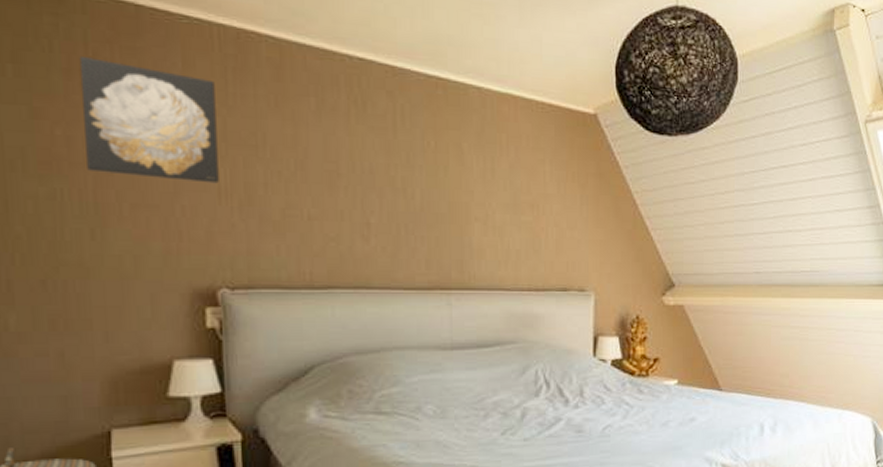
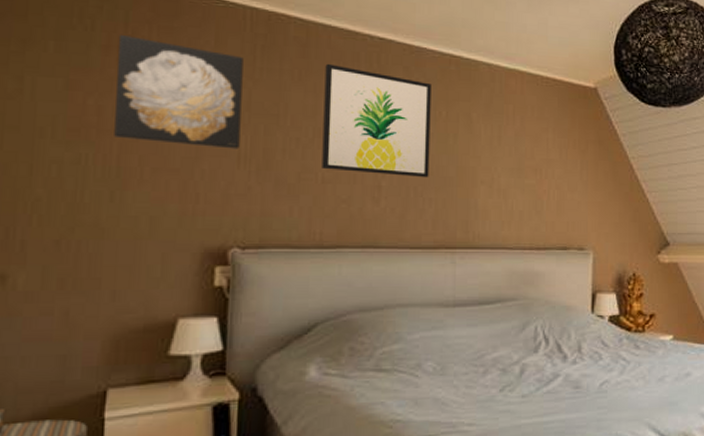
wall art: none [303,87,420,215] -> present [322,63,431,178]

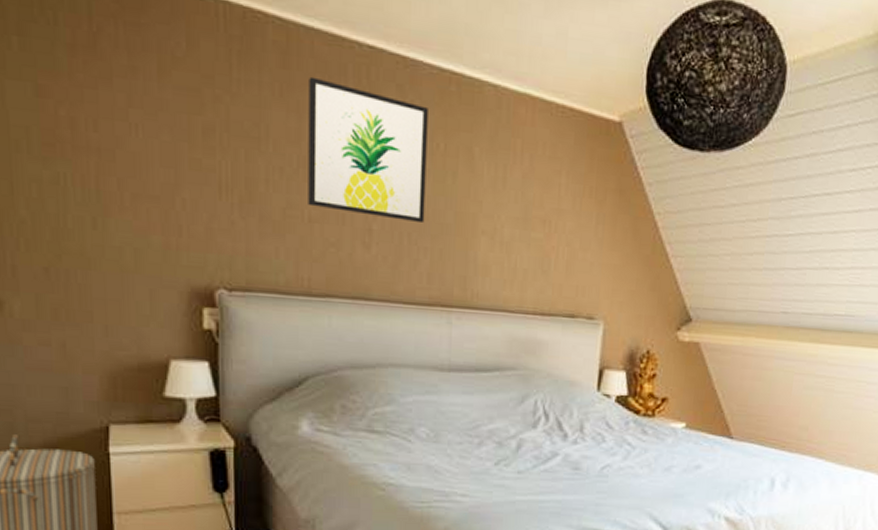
wall art: present [114,34,244,149] -> none [83,30,220,177]

